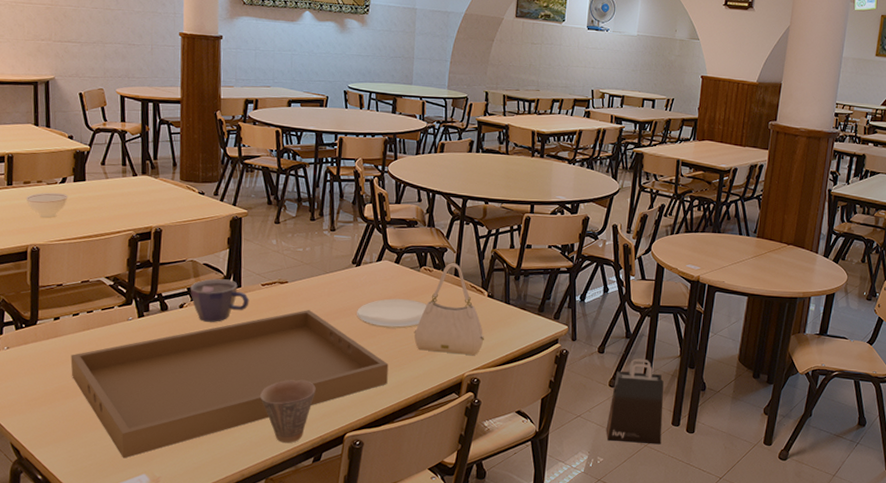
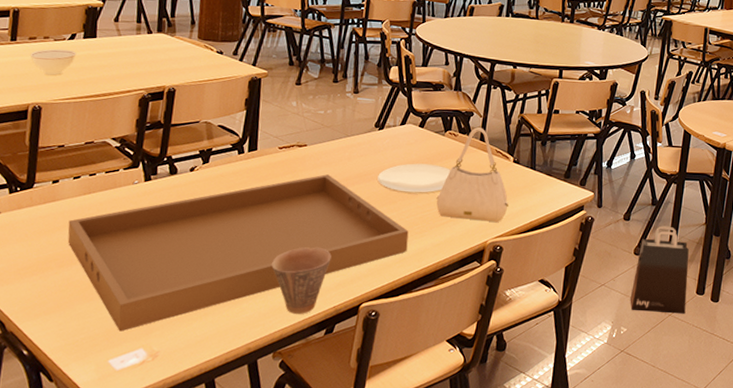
cup: present [190,279,250,322] -> none [202,141,265,186]

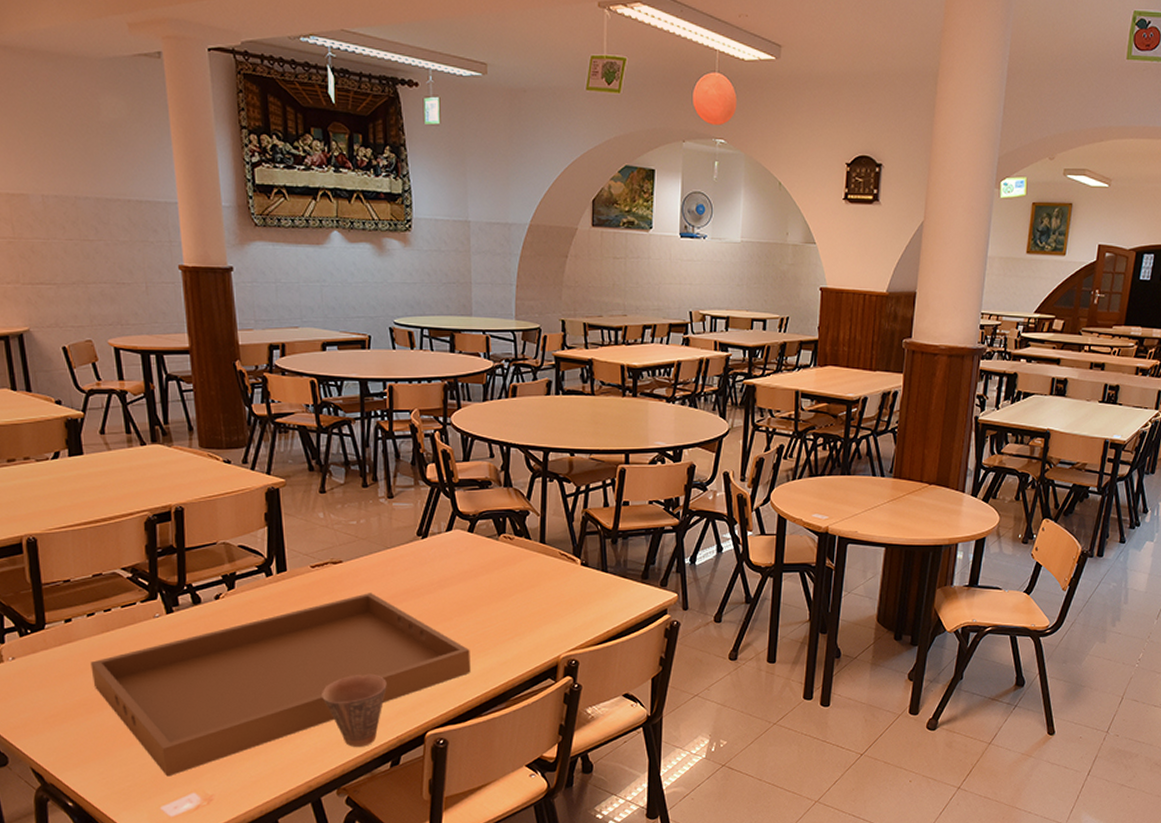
bowl: present [30,49,77,76] -> none [12,470,65,502]
plate: present [377,163,451,194] -> none [427,573,511,608]
handbag: present [436,127,509,222] -> none [497,528,580,634]
shopping bag: present [630,225,689,314] -> none [728,626,793,722]

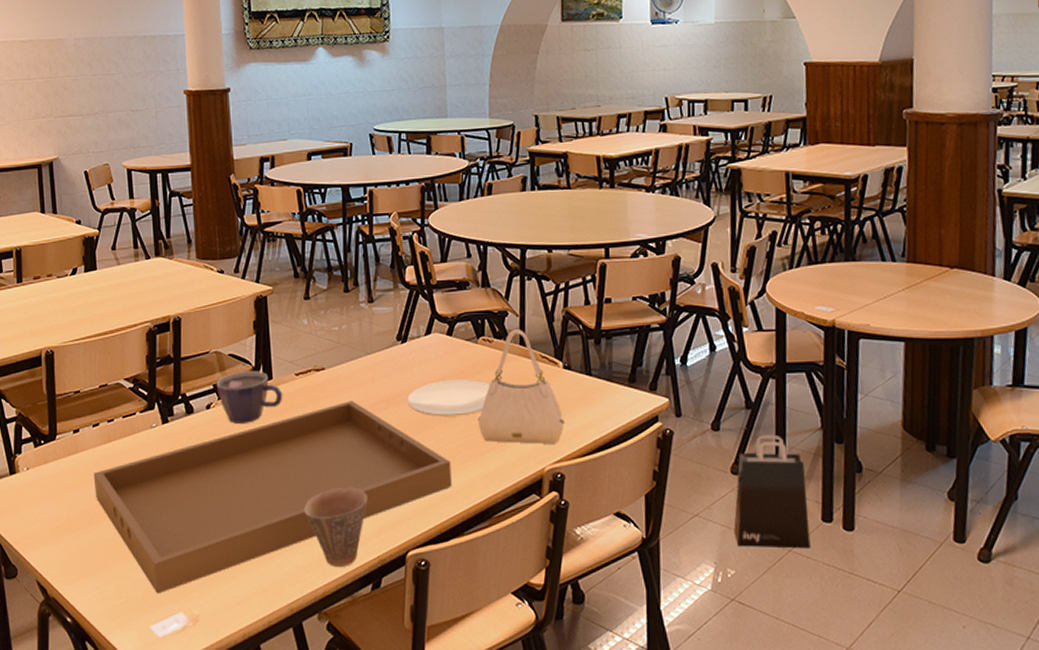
cup: none [225,563,298,614] -> present [216,371,283,424]
plate: none [427,573,511,608] -> present [407,379,491,417]
handbag: none [497,528,580,634] -> present [477,329,565,444]
shopping bag: none [728,626,793,722] -> present [733,434,811,549]

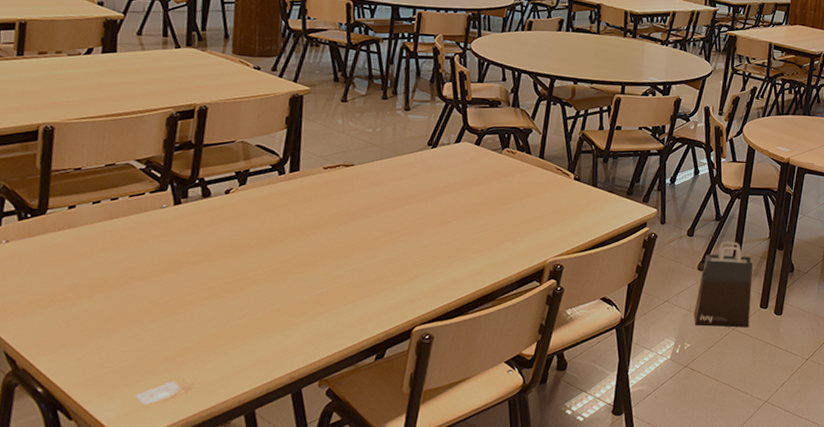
tray: present [93,401,452,594] -> none [87,195,465,364]
cup: present [216,371,283,424] -> none [238,161,309,209]
cup: present [304,488,368,567] -> none [317,271,382,340]
plate: present [407,379,491,417] -> none [431,182,509,214]
handbag: present [477,329,565,444] -> none [493,145,569,241]

